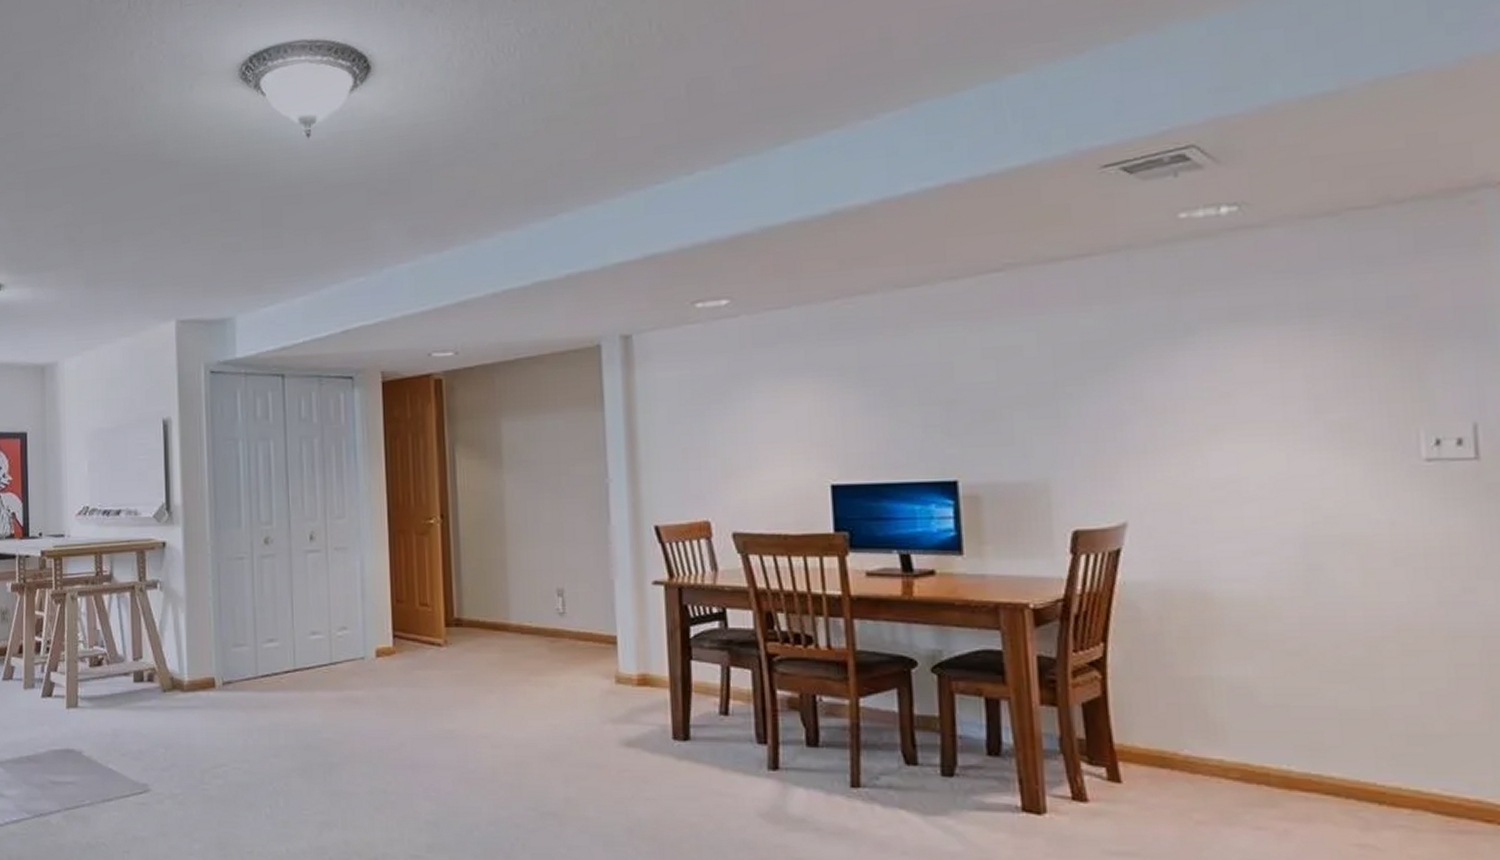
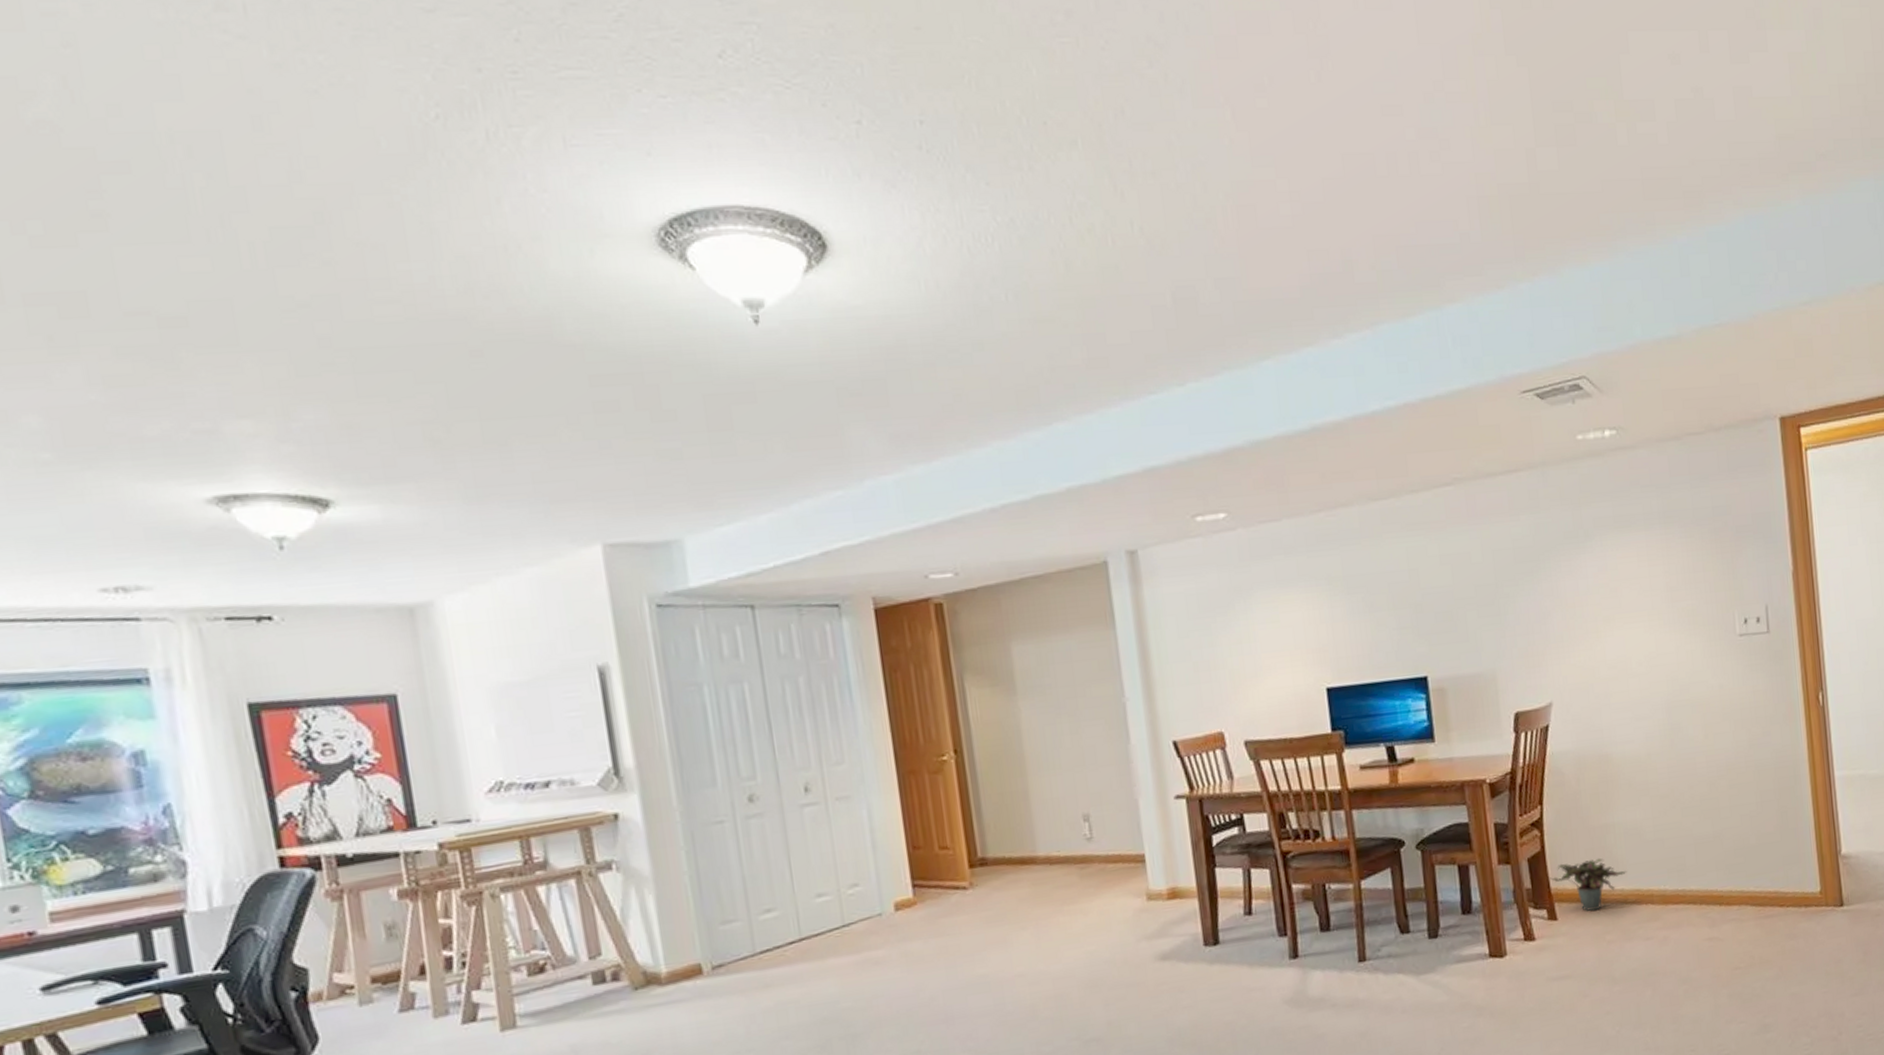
potted plant: none [1113,715,1230,781] -> present [1550,858,1627,912]

